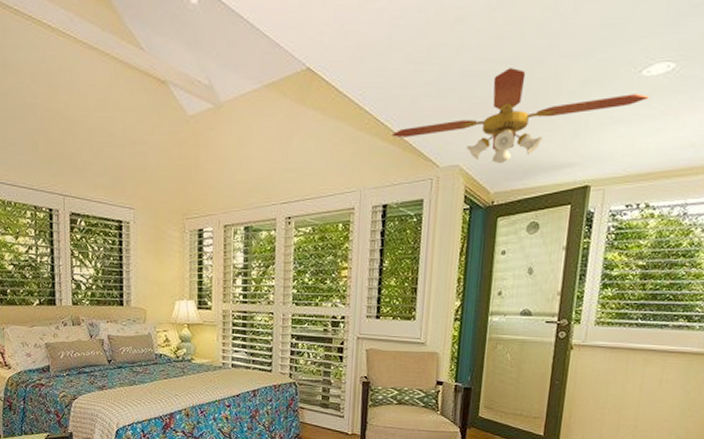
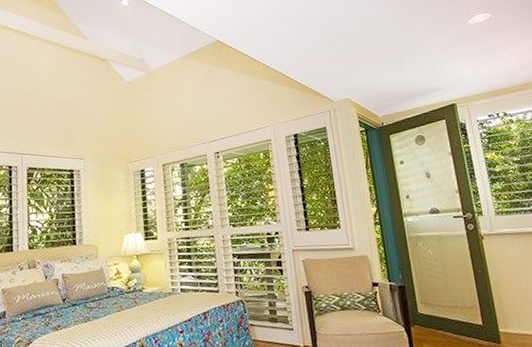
ceiling fan: present [391,68,649,164] -> none [290,27,479,95]

